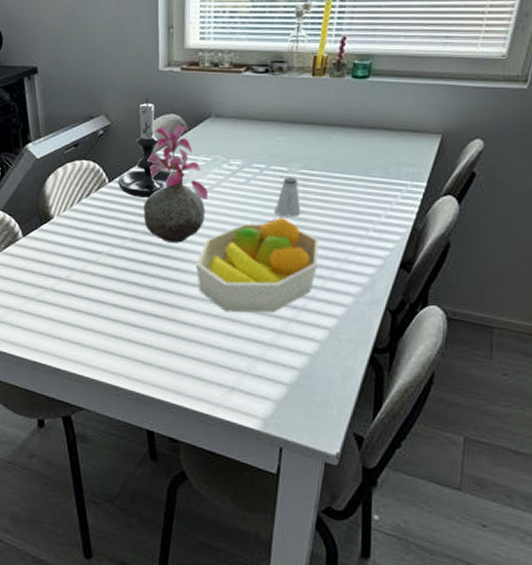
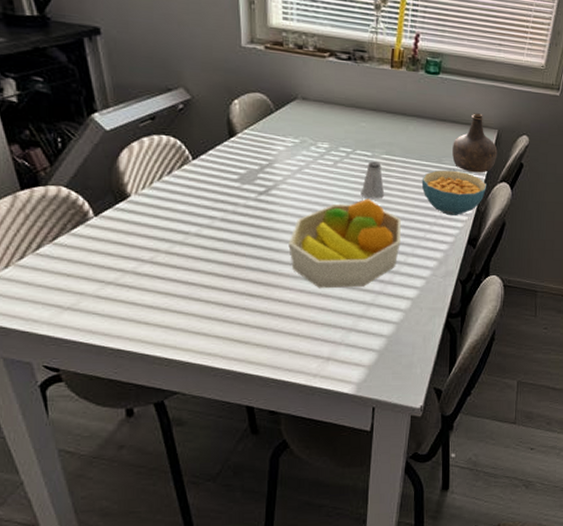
candle holder: present [117,98,171,198] -> none [202,74,259,177]
vase: present [143,125,208,243] -> none [232,104,297,223]
cereal bowl: none [344,183,427,236] -> present [421,170,487,216]
bottle: none [383,117,441,186] -> present [452,113,498,173]

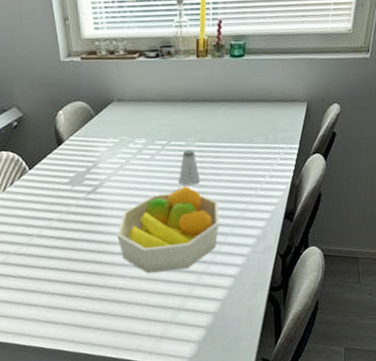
cereal bowl: present [421,170,487,216] -> none [234,148,300,193]
bottle: present [452,113,498,173] -> none [262,88,309,148]

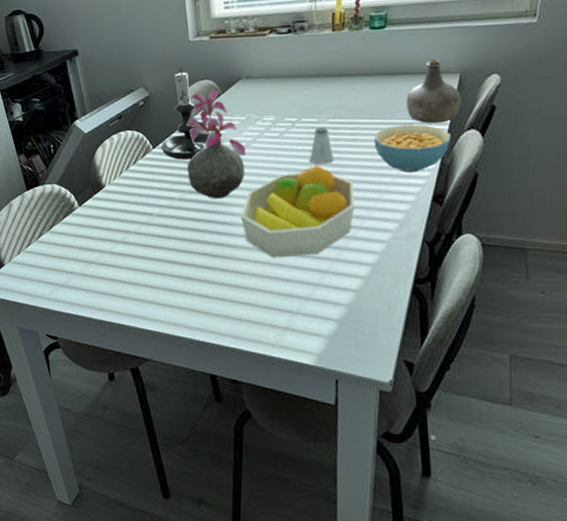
candle holder: none [37,88,85,181] -> present [161,67,209,160]
vase: none [62,111,120,219] -> present [187,89,246,199]
cereal bowl: none [234,148,300,193] -> present [373,124,452,173]
bottle: none [262,88,309,148] -> present [406,59,462,124]

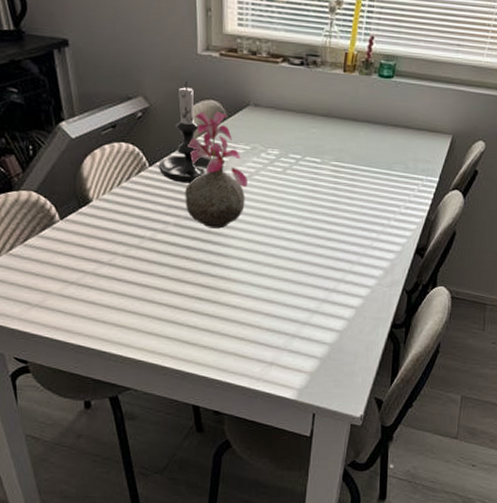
fruit bowl: present [241,165,355,258] -> none [237,205,348,295]
saltshaker: present [309,127,334,165] -> none [308,168,333,206]
cereal bowl: present [373,124,452,173] -> none [370,177,439,225]
bottle: present [406,59,462,124] -> none [403,118,451,181]

